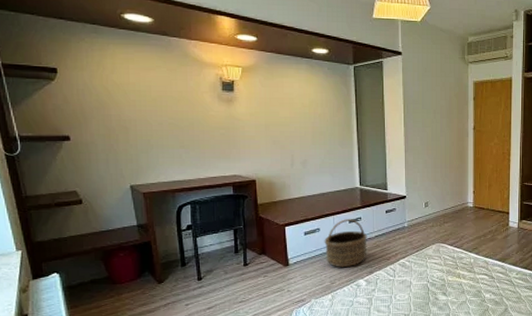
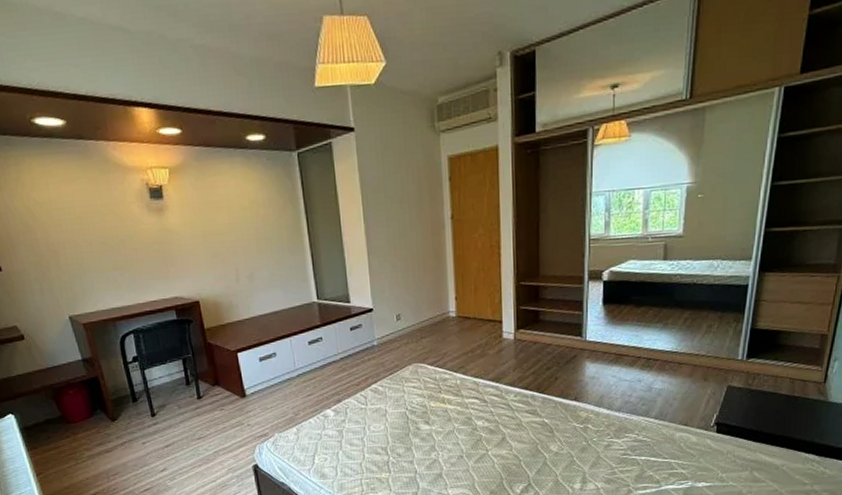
basket: present [324,219,367,268] -> none [282,340,333,397]

